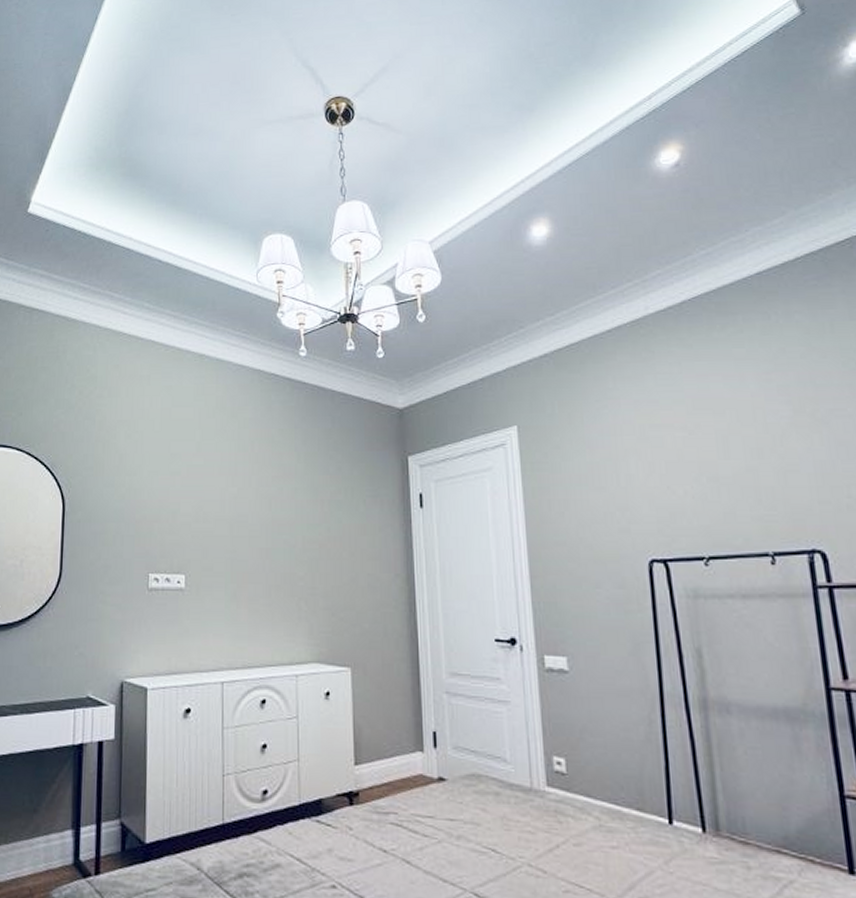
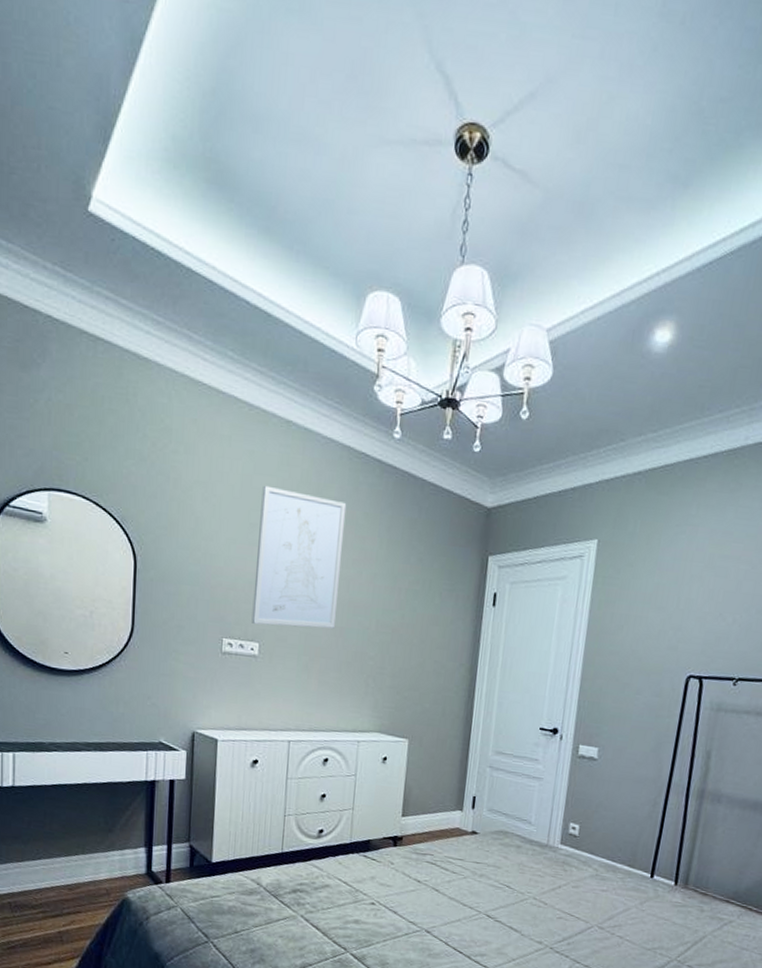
wall art: none [177,416,262,555] -> present [251,485,347,629]

